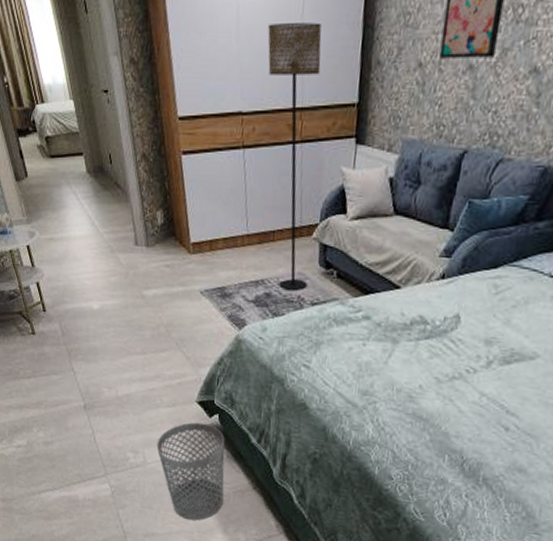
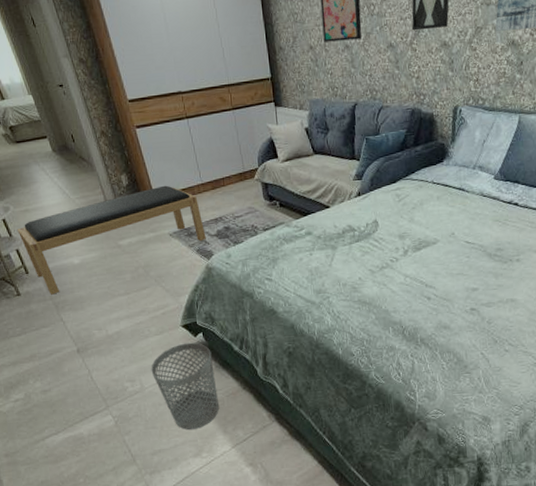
bench: none [40,230,242,340] -> present [17,185,206,295]
floor lamp: present [268,22,322,291] -> none [191,23,258,223]

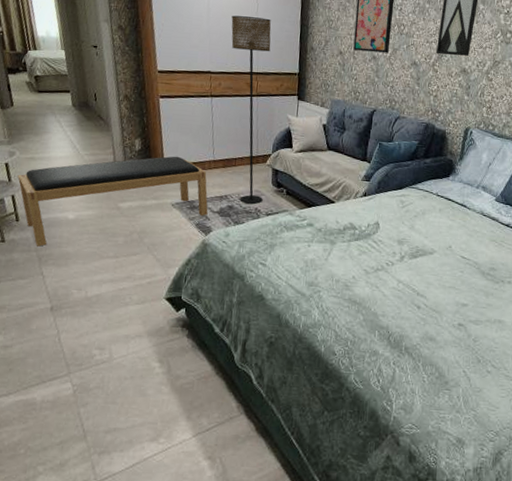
wastebasket: present [151,342,219,430] -> none [123,317,191,411]
floor lamp: none [191,23,258,223] -> present [231,15,271,205]

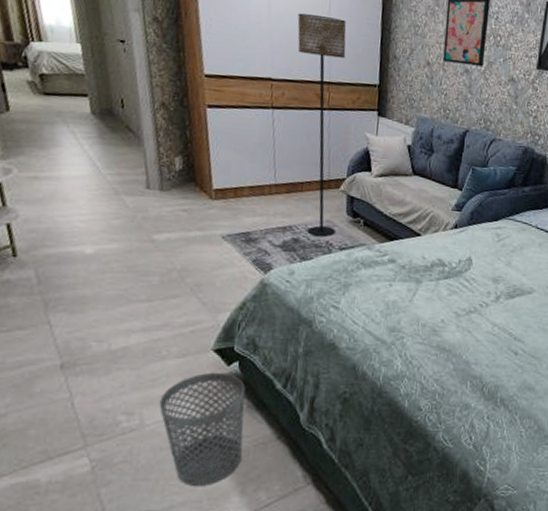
bench: present [17,156,208,247] -> none [15,178,268,288]
wastebasket: none [123,317,191,411] -> present [159,372,246,486]

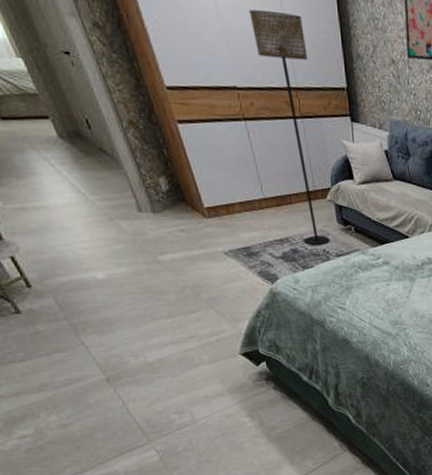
wastebasket: present [159,372,246,486] -> none [204,372,285,462]

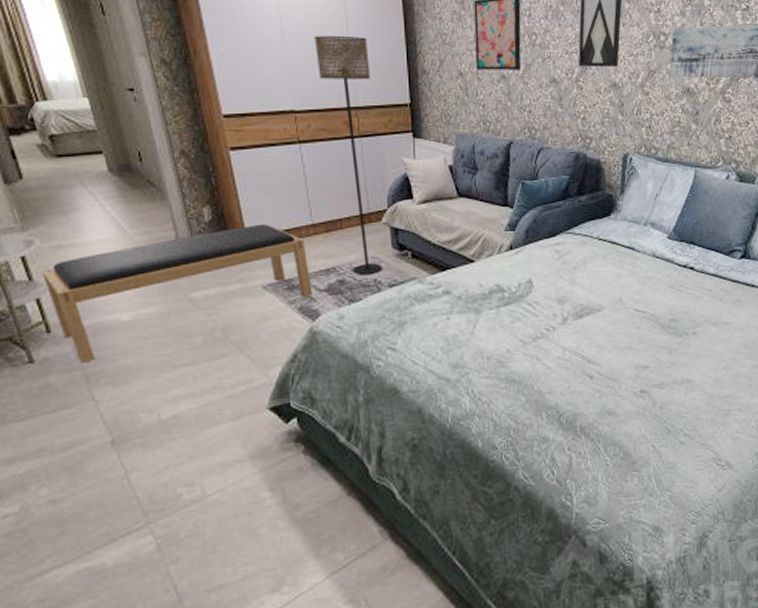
bench: none [10,196,270,314] -> present [41,224,312,363]

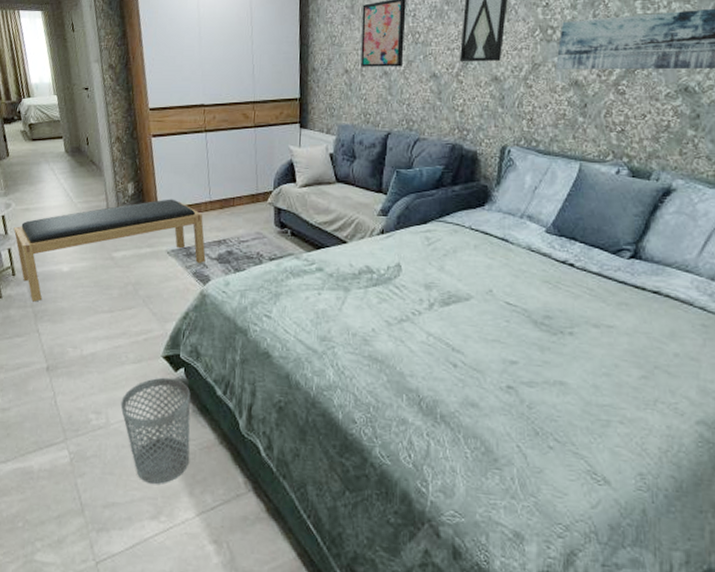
wastebasket: none [219,431,312,554] -> present [120,377,191,484]
floor lamp: present [314,36,382,276] -> none [224,41,268,249]

